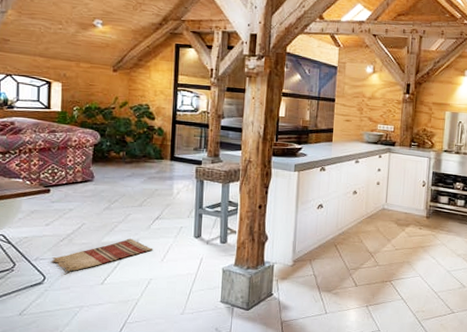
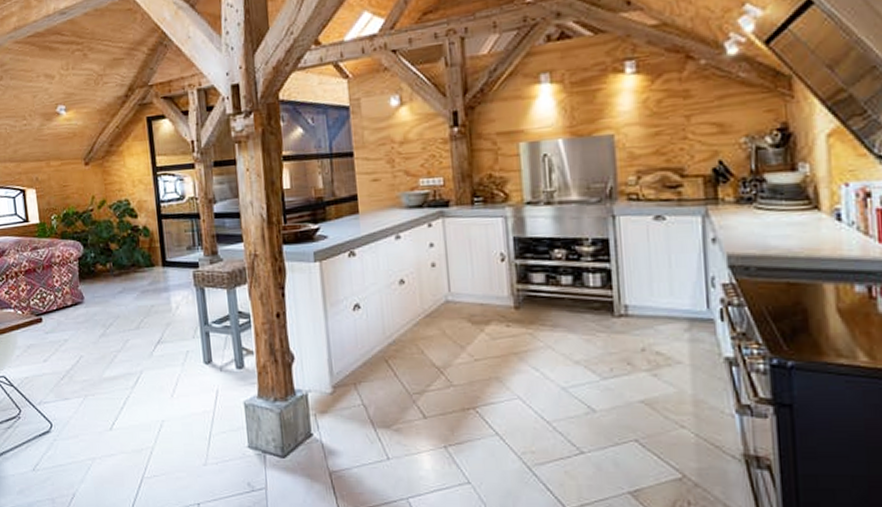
rug: present [52,238,153,273] -> none [55,370,160,418]

